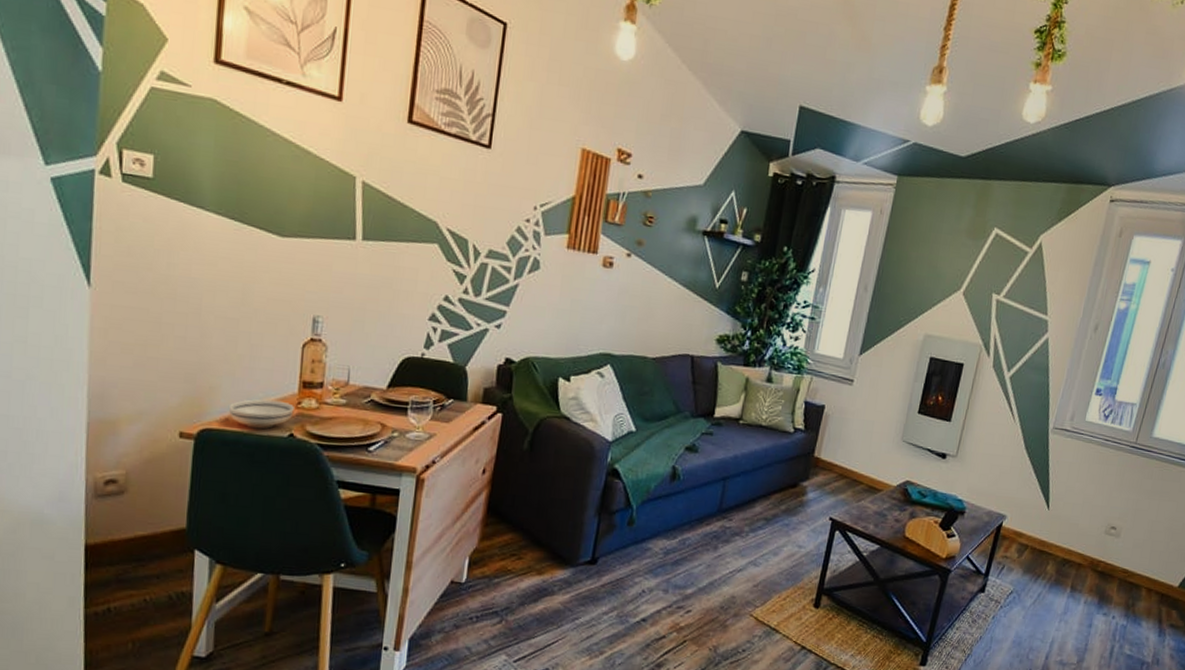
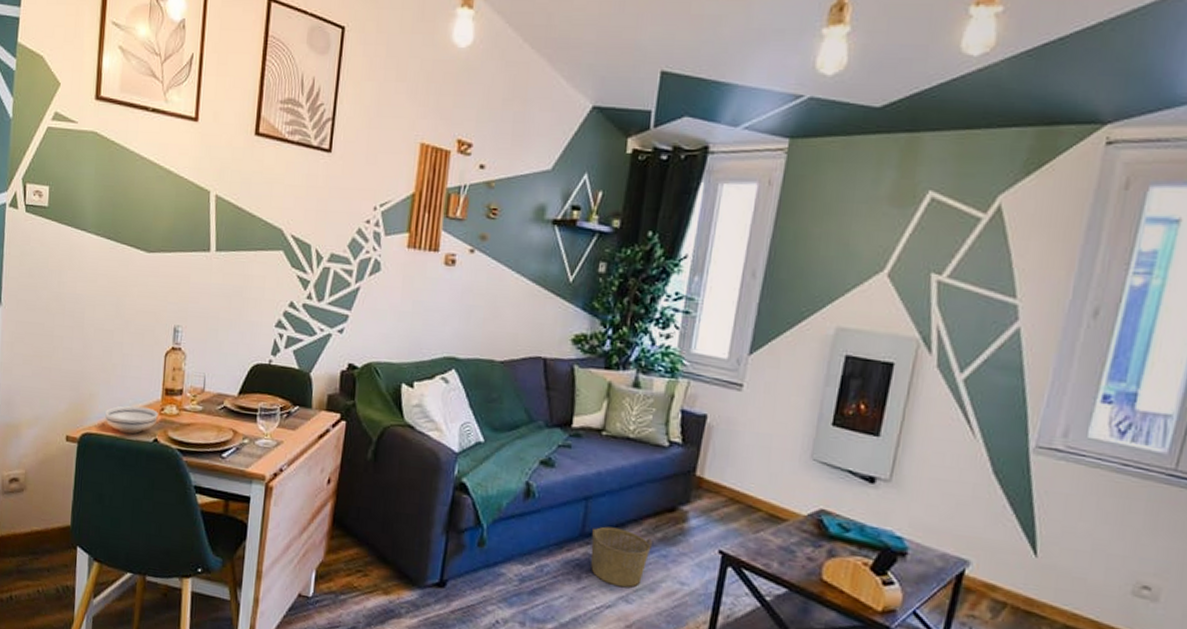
basket: none [726,502,778,554] -> present [590,526,652,588]

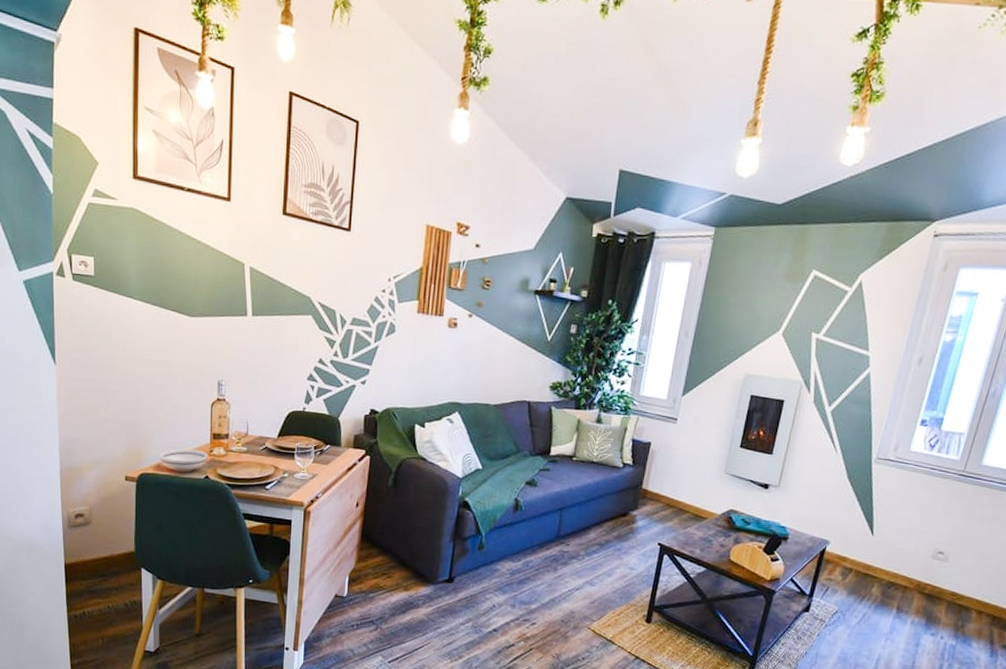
basket: present [590,526,652,588] -> none [564,529,610,575]

